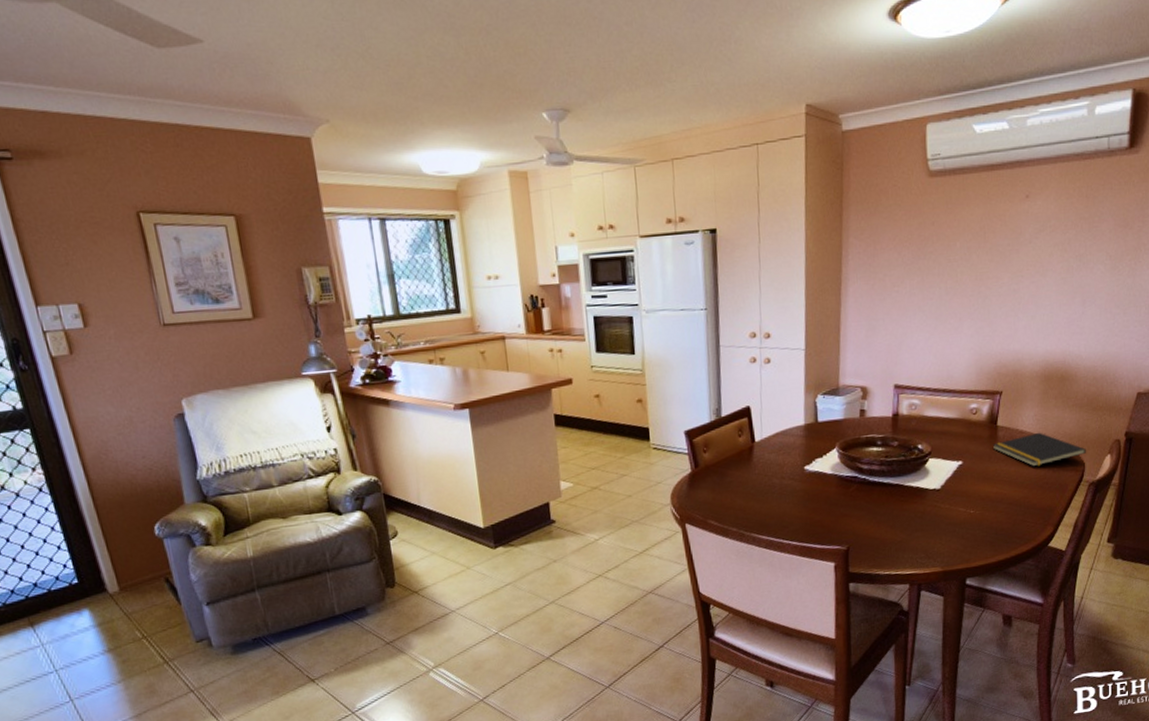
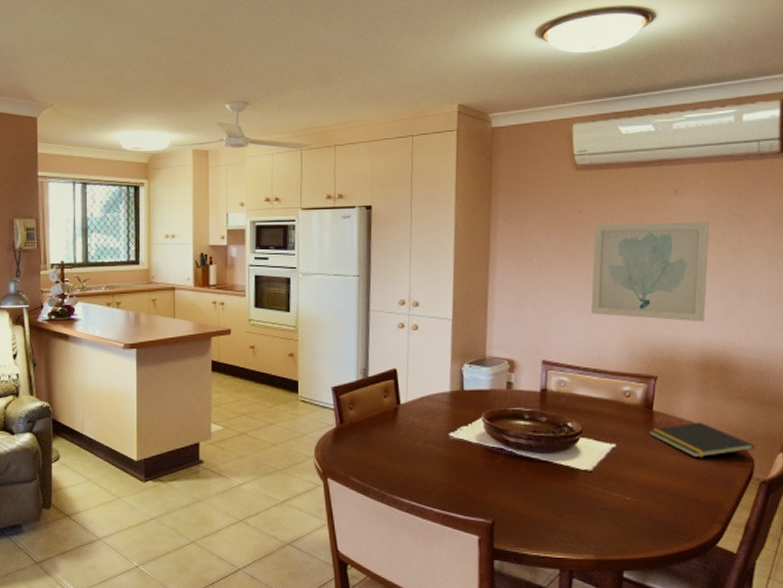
wall art: none [941,227,1057,334] -> present [590,221,710,322]

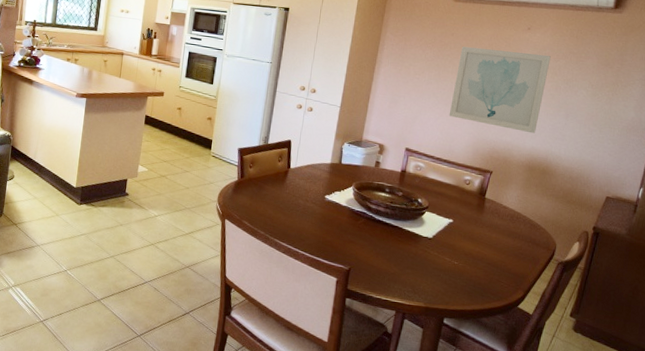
notepad: present [649,422,756,458] -> none [480,210,559,239]

